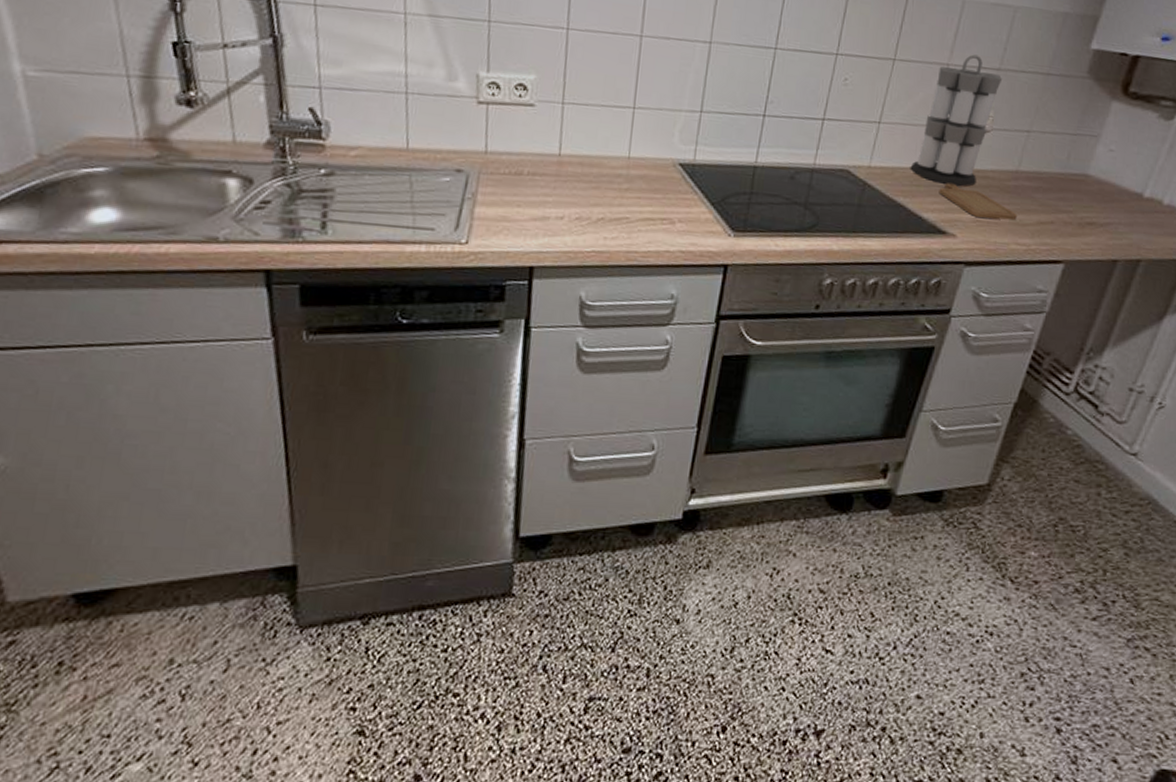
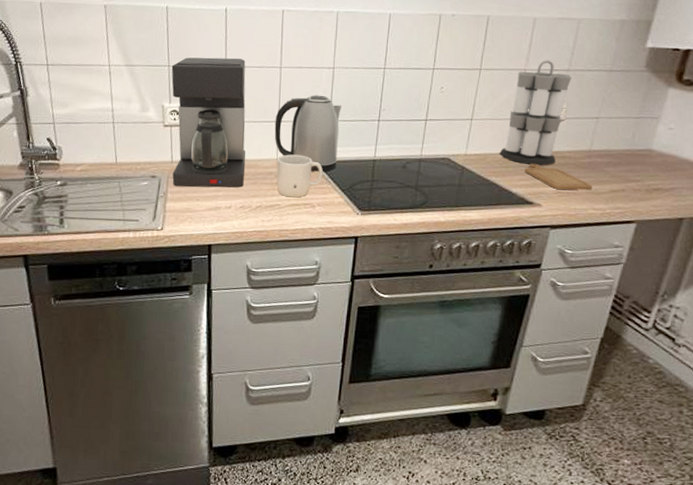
coffee maker: none [484,11,595,193] -> present [171,57,246,188]
mug: none [626,151,688,210] -> present [276,154,323,198]
kettle: none [627,75,719,178] -> present [274,94,342,172]

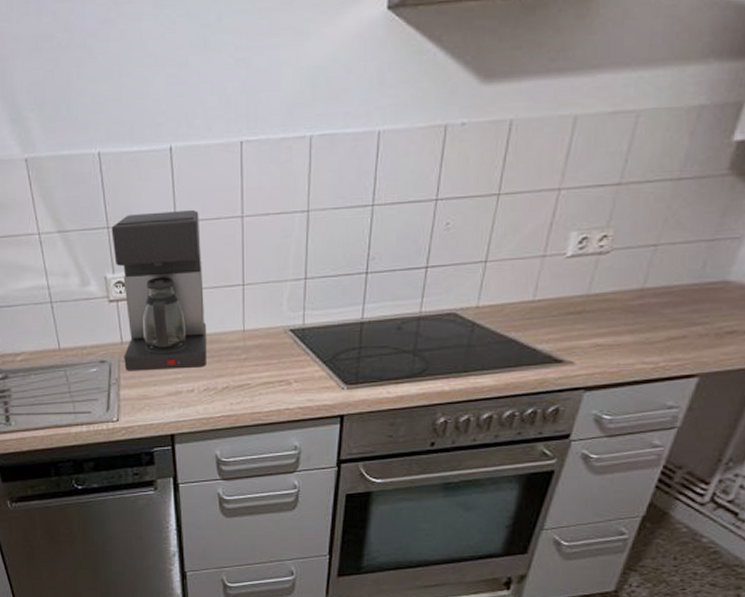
kettle: present [274,94,342,172] -> none [239,247,321,342]
mug: present [276,154,323,198] -> none [243,323,299,375]
spice rack: present [499,60,572,165] -> none [521,173,624,313]
chopping board: present [524,163,592,191] -> none [553,311,643,343]

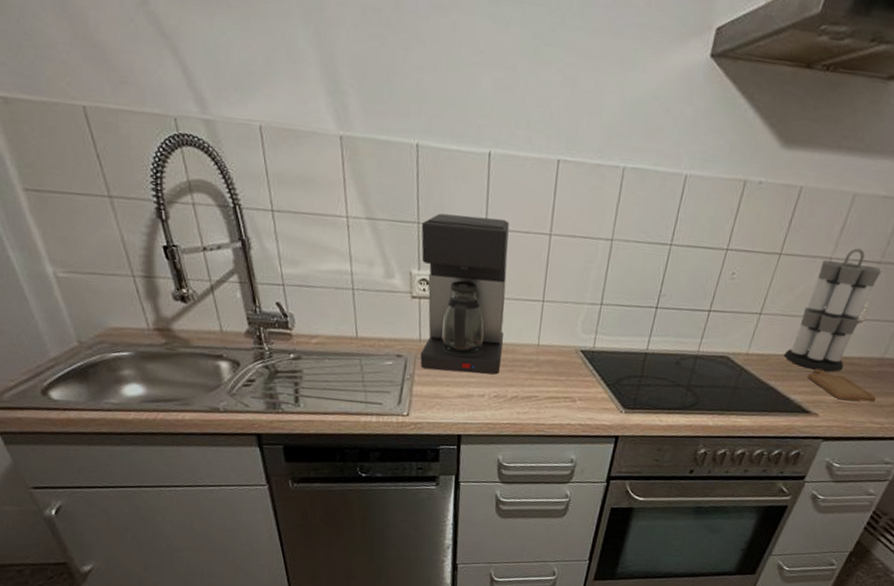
spice rack: none [521,173,624,313] -> present [783,248,882,372]
chopping board: none [553,311,643,343] -> present [807,368,876,403]

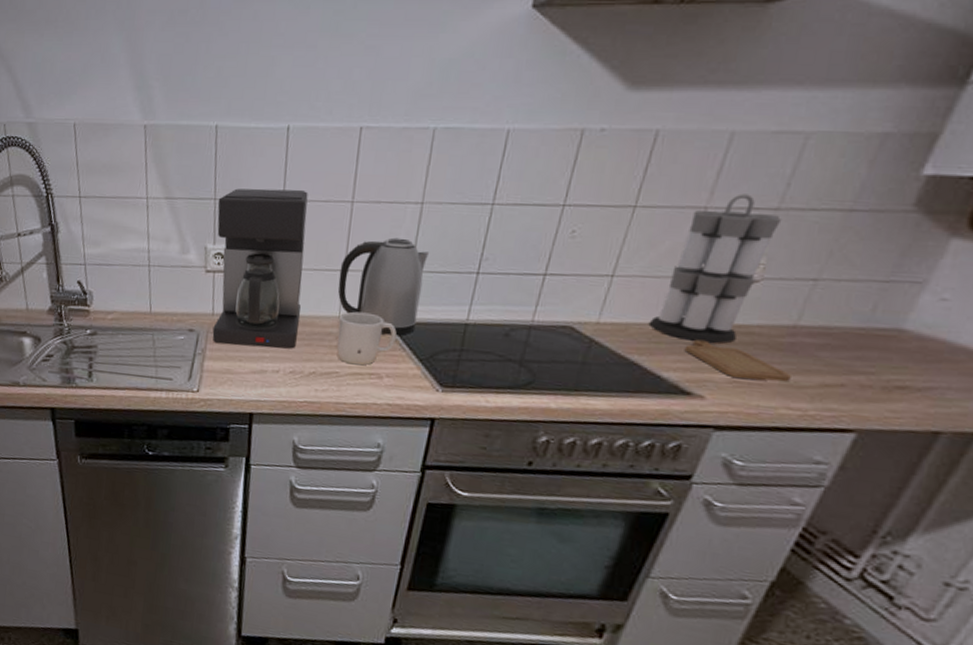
mug: none [535,340,588,390] -> present [336,311,397,366]
kettle: none [537,271,618,363] -> present [337,237,430,336]

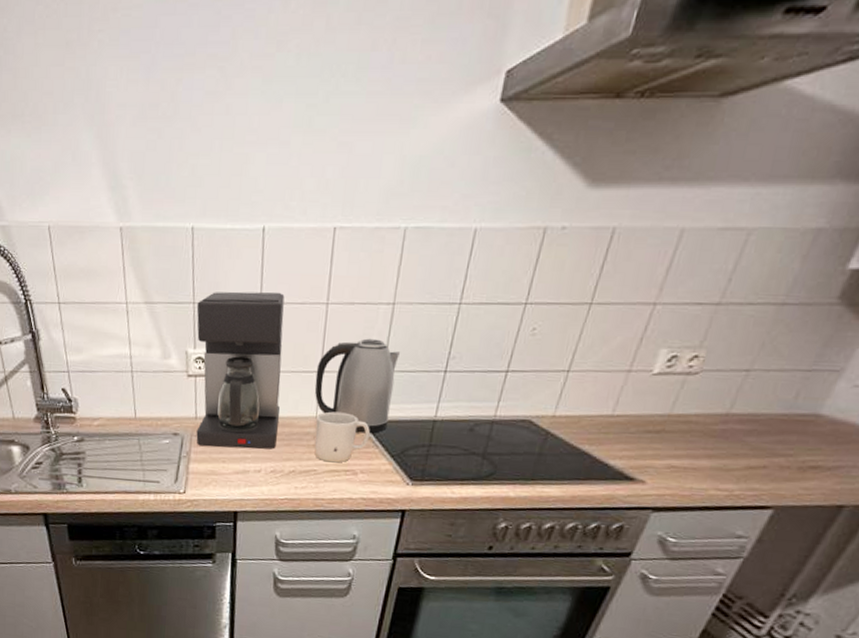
spice rack: present [648,194,783,344] -> none [598,289,723,432]
chopping board: present [684,339,791,382] -> none [629,429,721,466]

